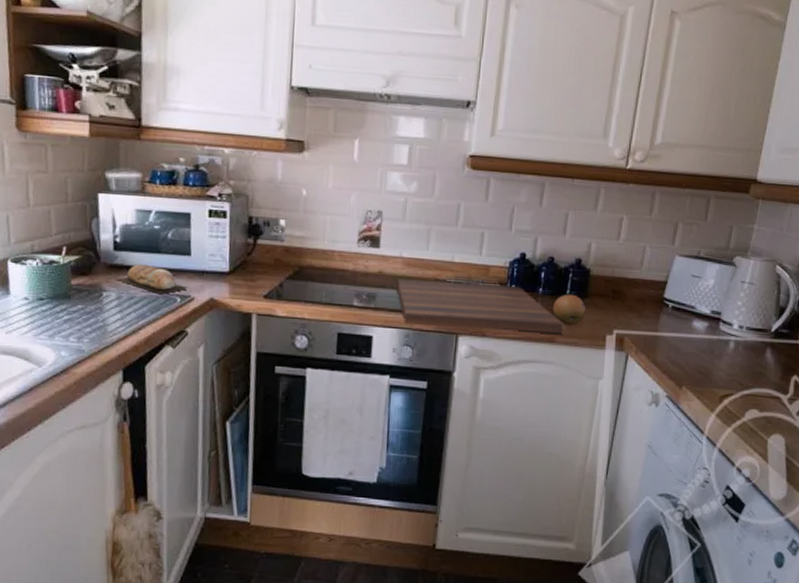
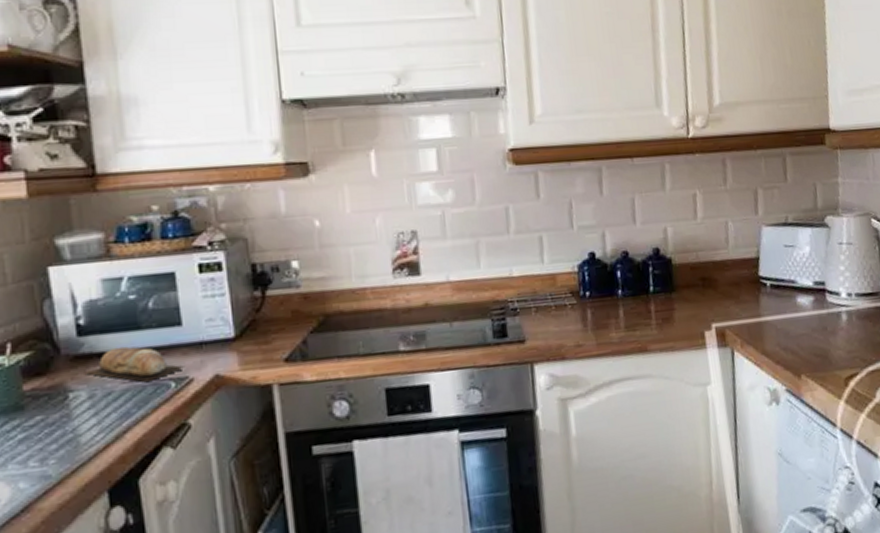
cutting board: present [396,278,564,334] -> none [448,293,654,364]
fruit: present [553,294,586,326] -> none [637,290,677,328]

